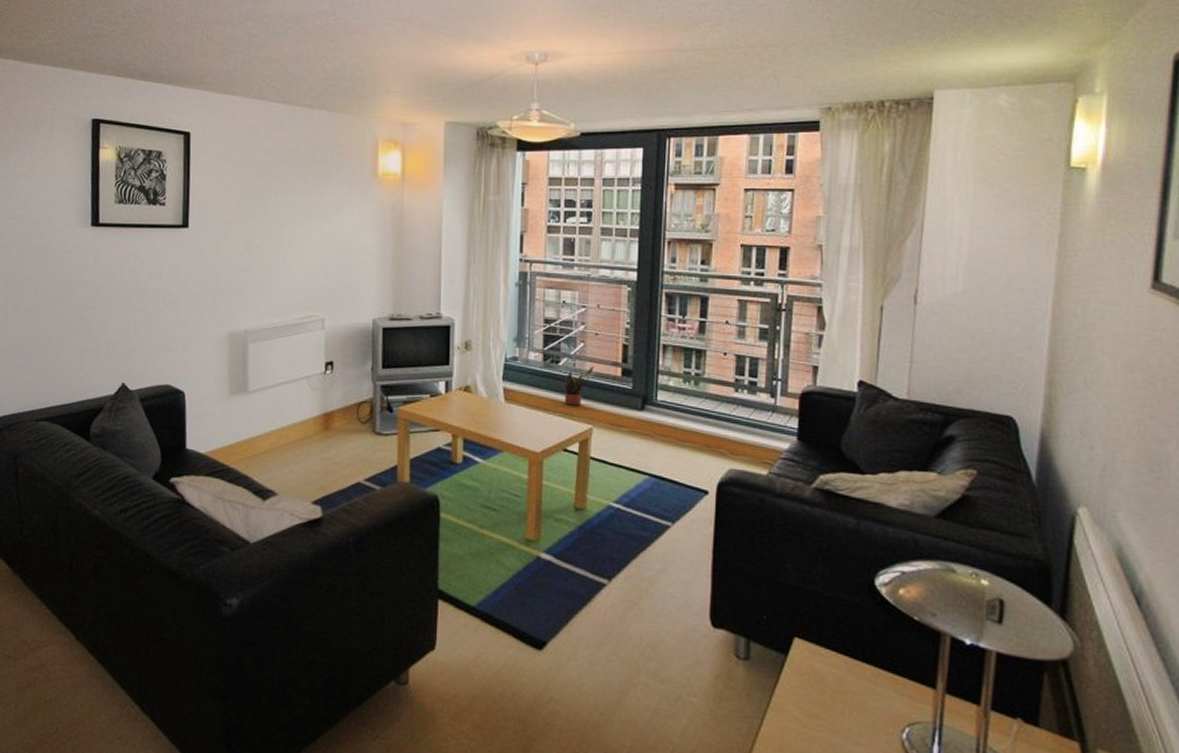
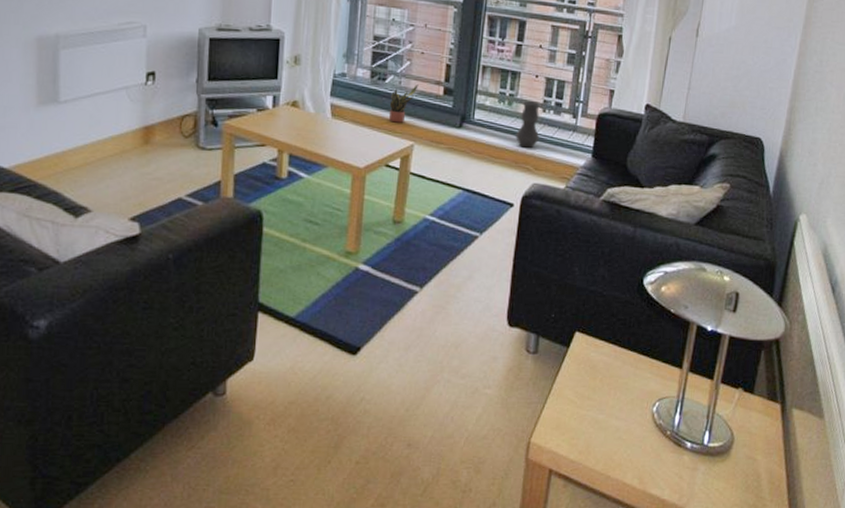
vase: none [705,380,734,430] -> present [516,101,541,148]

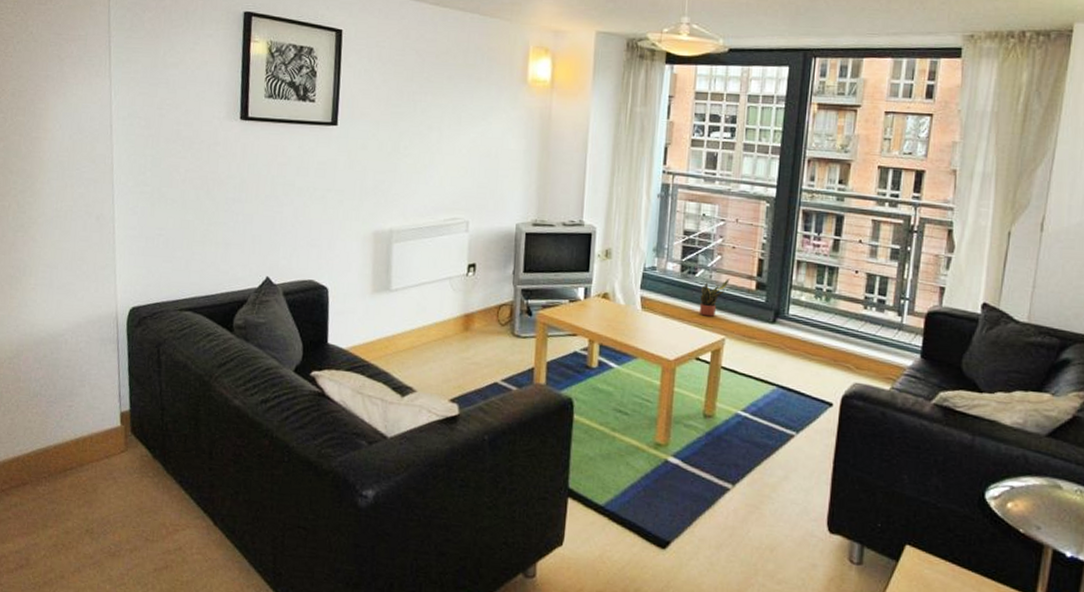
vase: present [516,101,541,148] -> none [834,297,862,346]

